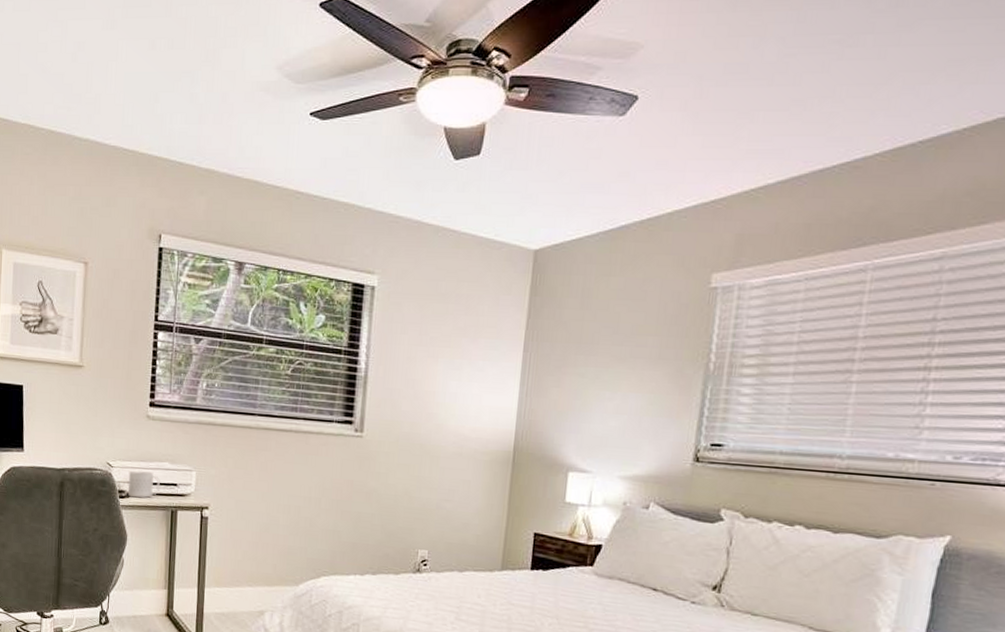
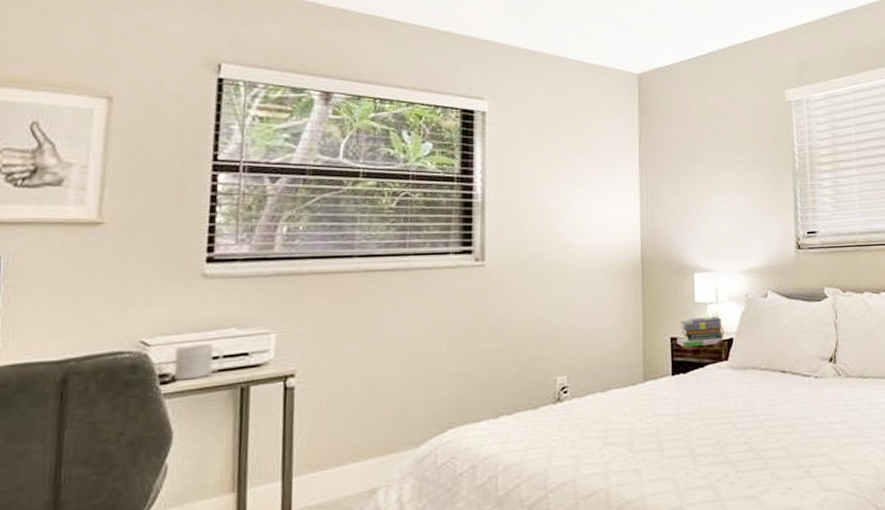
books: none [539,517,592,549] -> present [676,316,723,347]

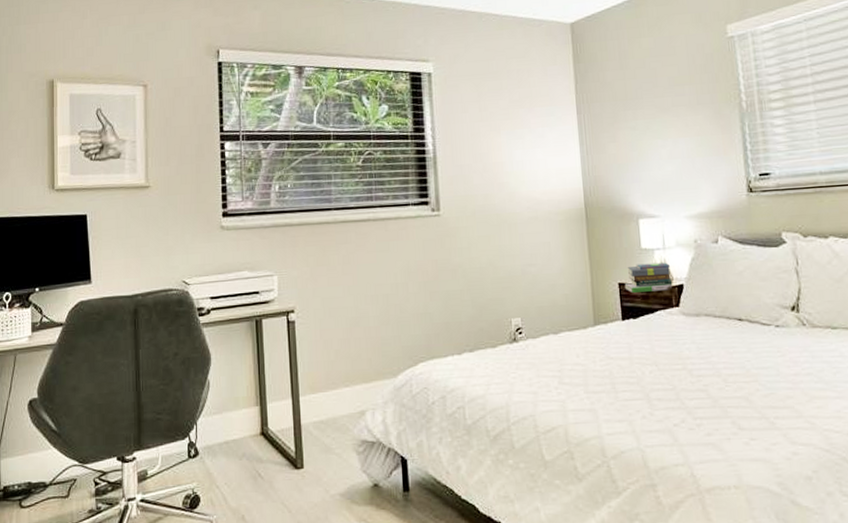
mug: present [173,344,224,381] -> none [206,284,241,313]

